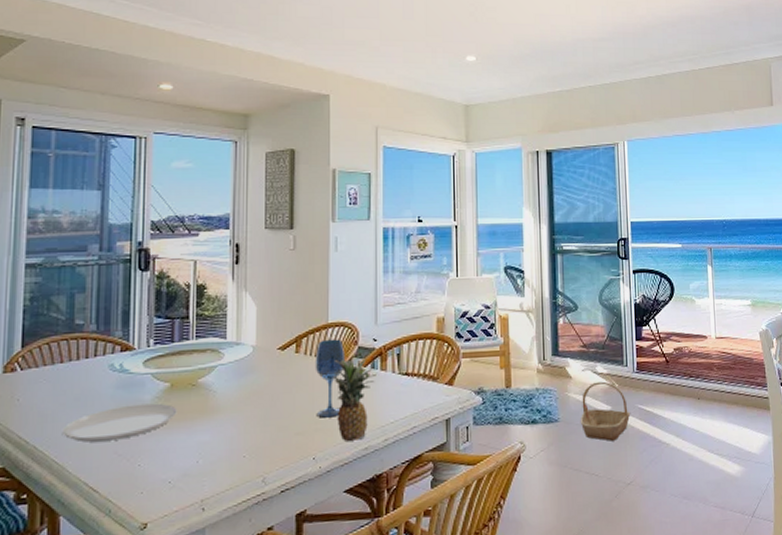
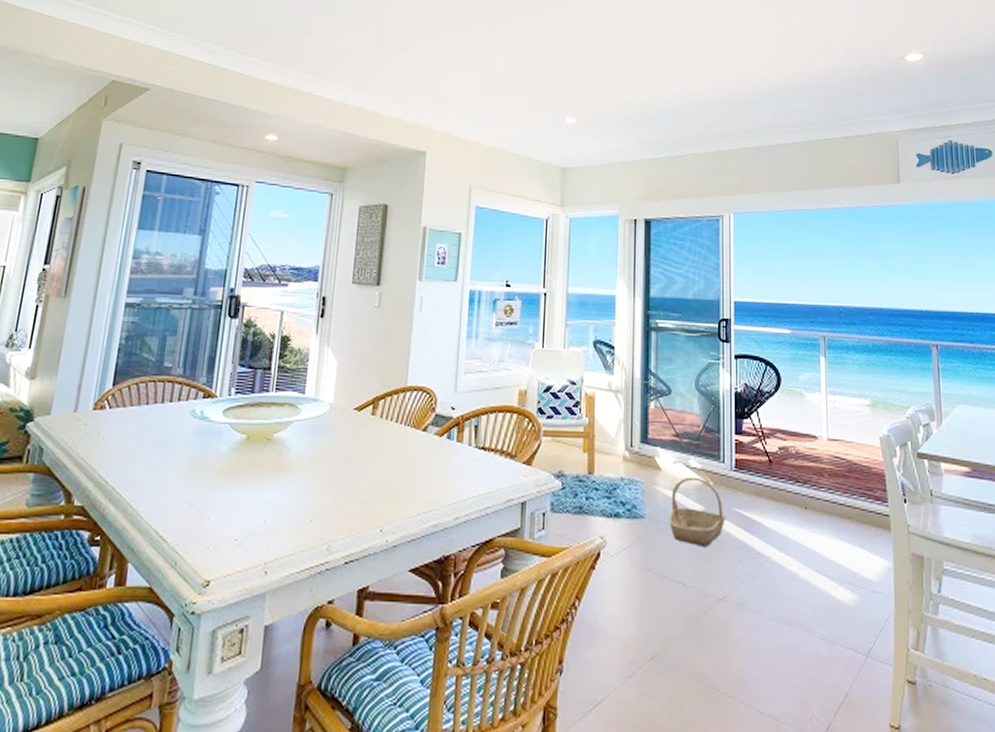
plate: present [62,403,177,443] -> none [139,454,251,489]
wineglass: present [315,339,346,418] -> none [387,403,422,488]
fruit: present [332,359,376,441] -> none [406,426,452,515]

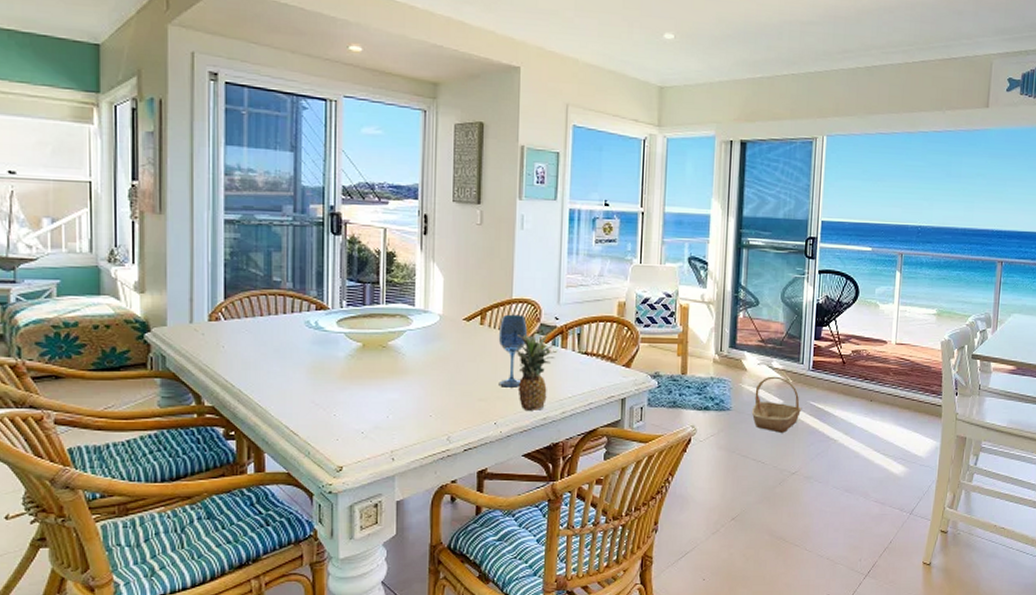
wineglass: none [387,403,422,488] -> present [498,314,528,388]
fruit: none [406,426,452,515] -> present [514,335,557,410]

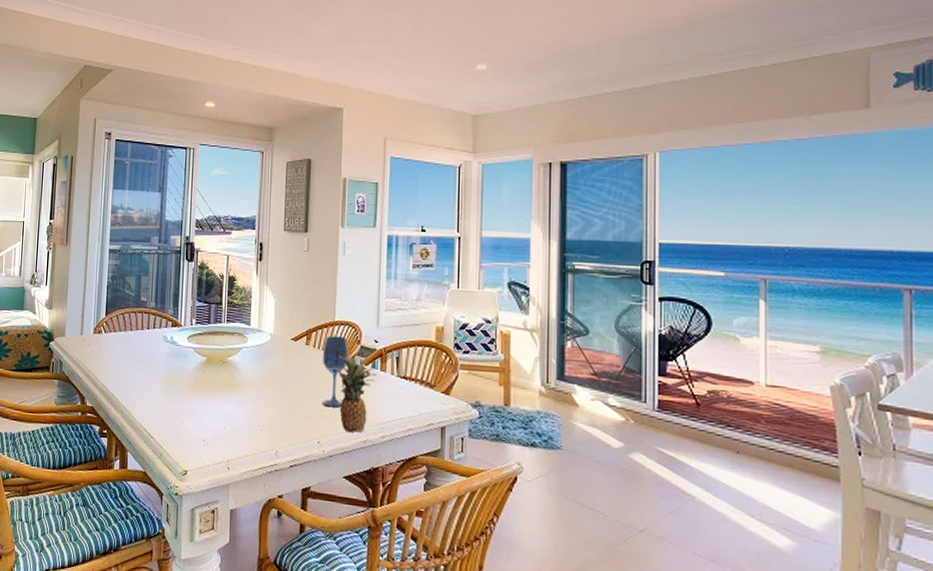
basket: present [751,376,802,433] -> none [585,414,648,481]

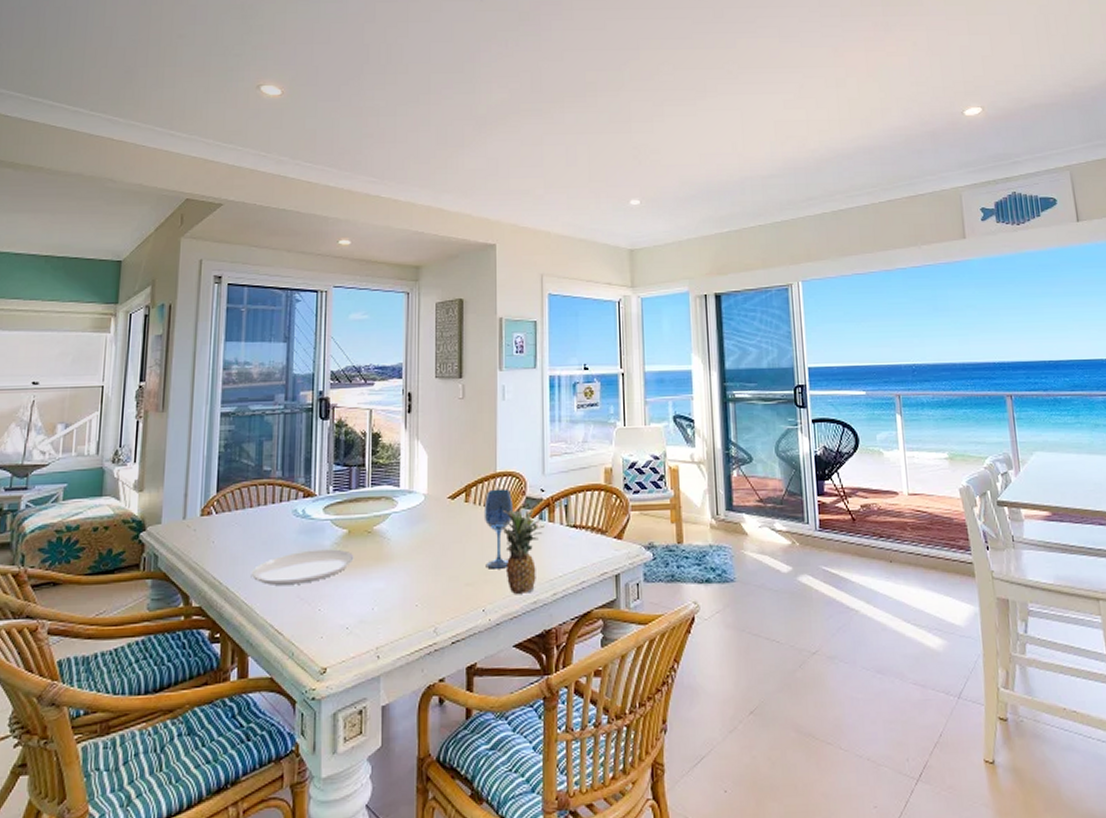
plate: none [130,371,211,399] -> present [251,549,354,585]

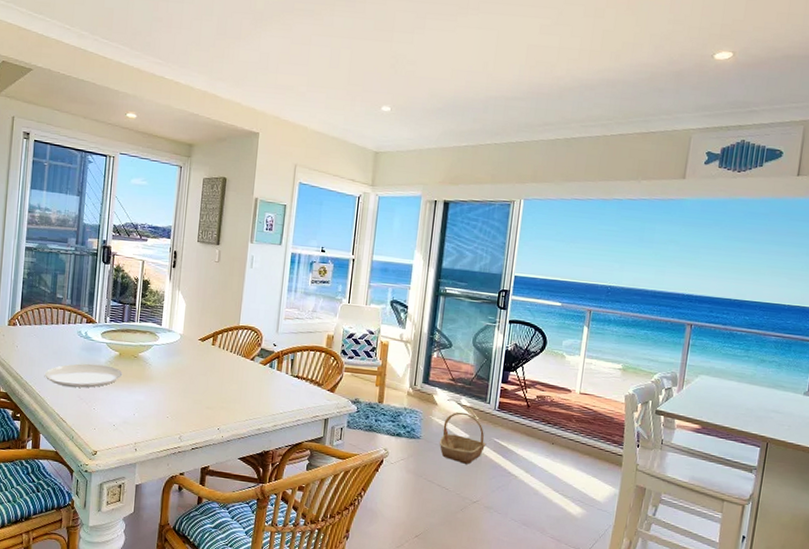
wineglass: present [484,489,514,569] -> none [223,338,250,401]
fruit: present [500,509,544,594] -> none [238,356,273,422]
basket: none [758,539,814,605] -> present [439,411,487,464]

